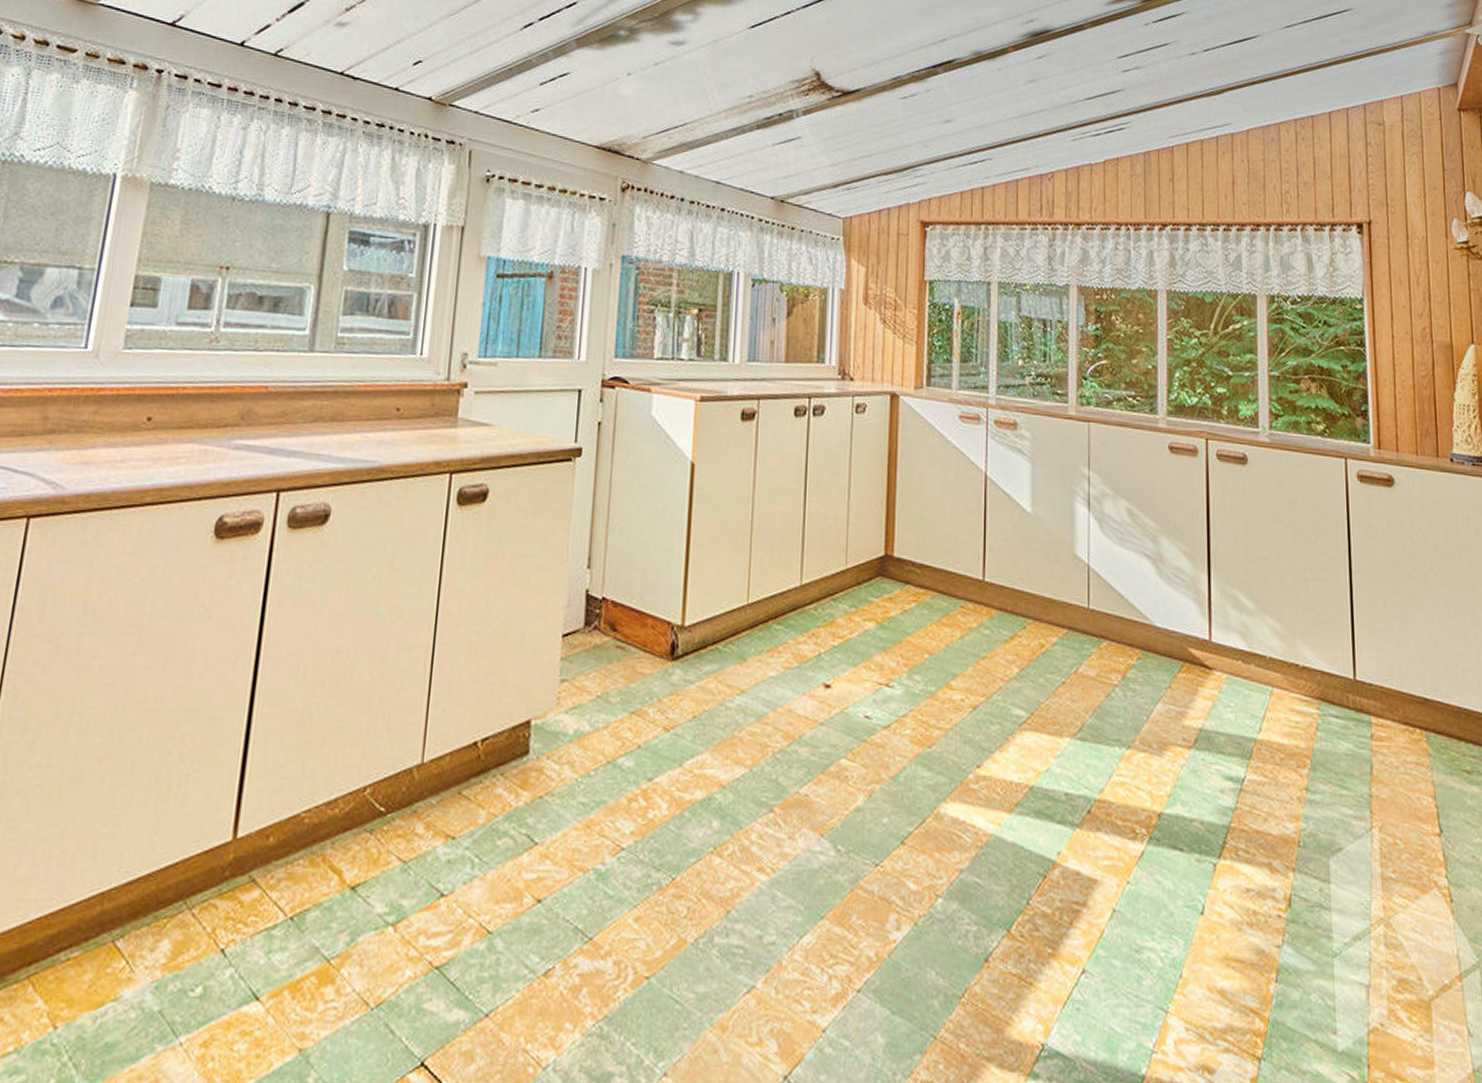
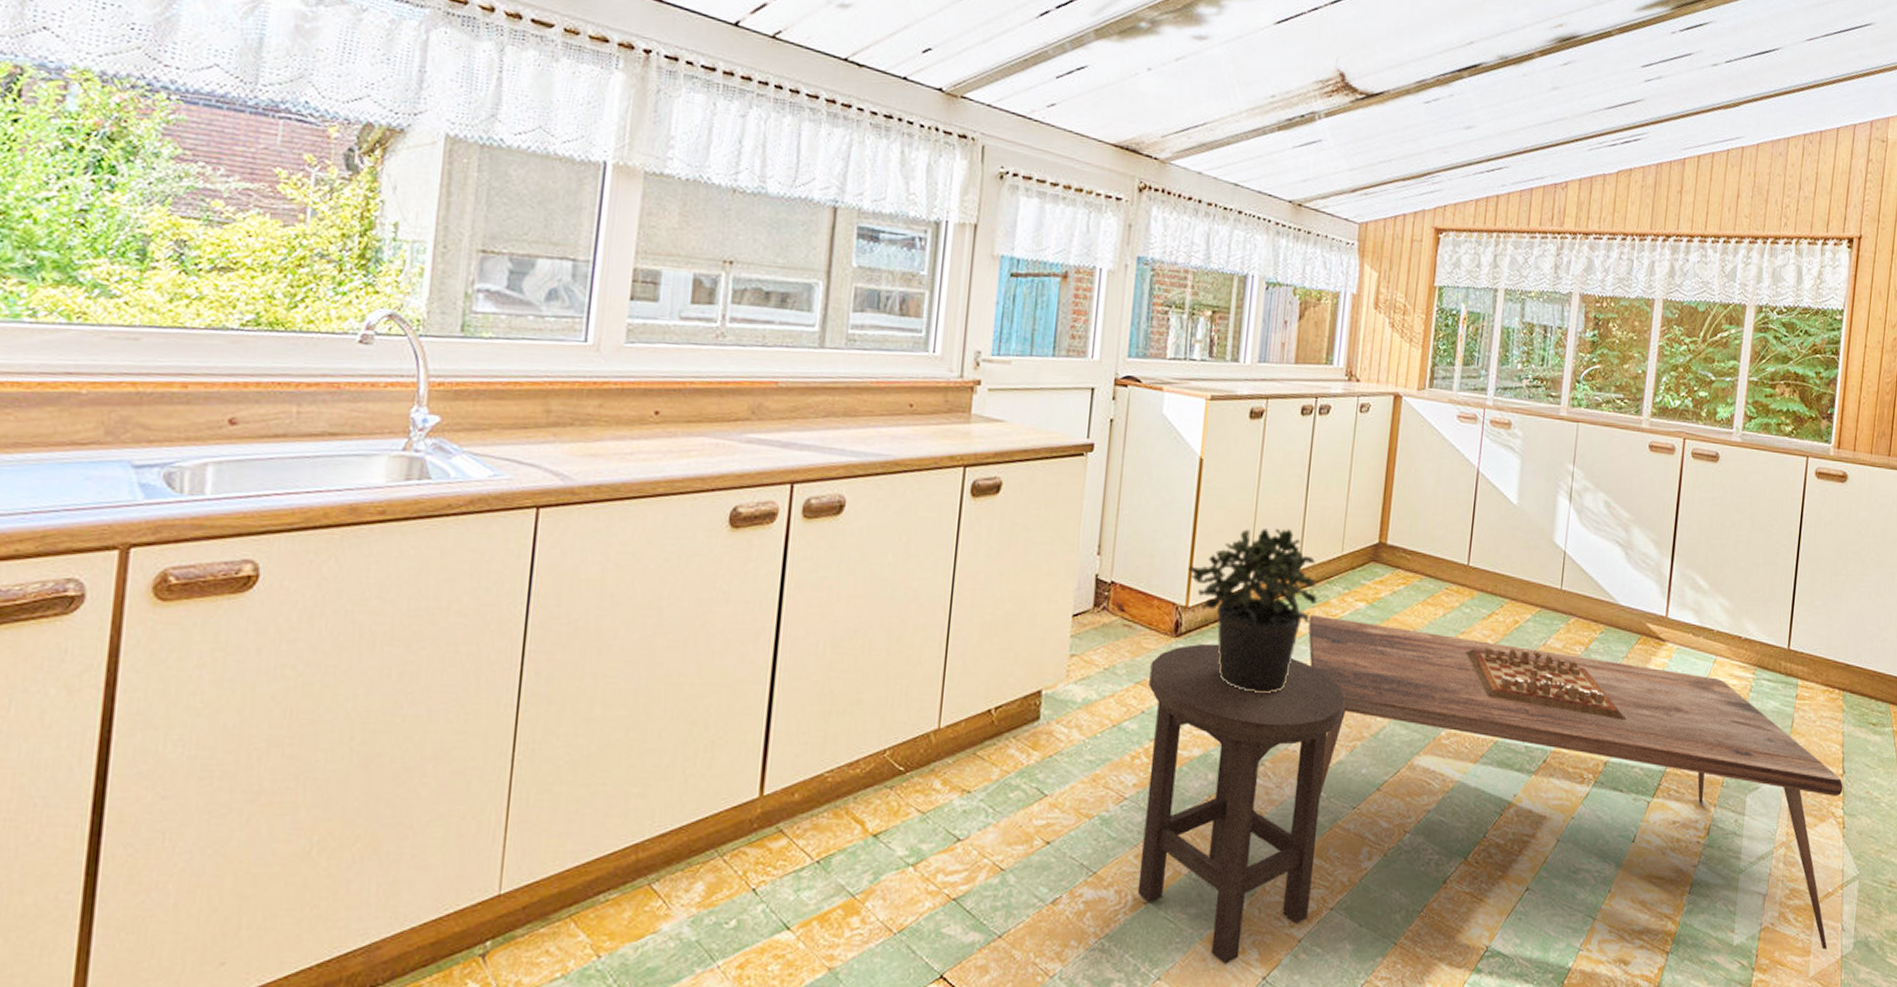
stool: none [638,668,859,1058] -> present [1137,643,1345,964]
potted plant: none [683,538,822,726] -> present [1188,528,1317,693]
coffee table: none [814,636,1455,1060] -> present [1308,614,1843,949]

